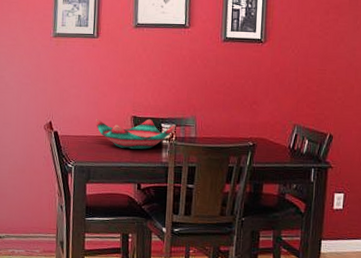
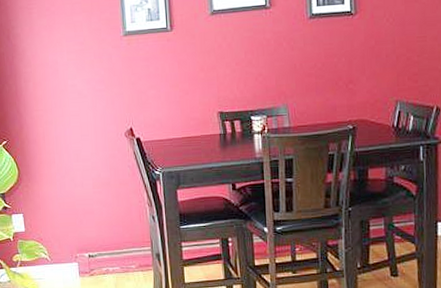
decorative bowl: present [96,118,175,150] -> none [180,112,266,148]

